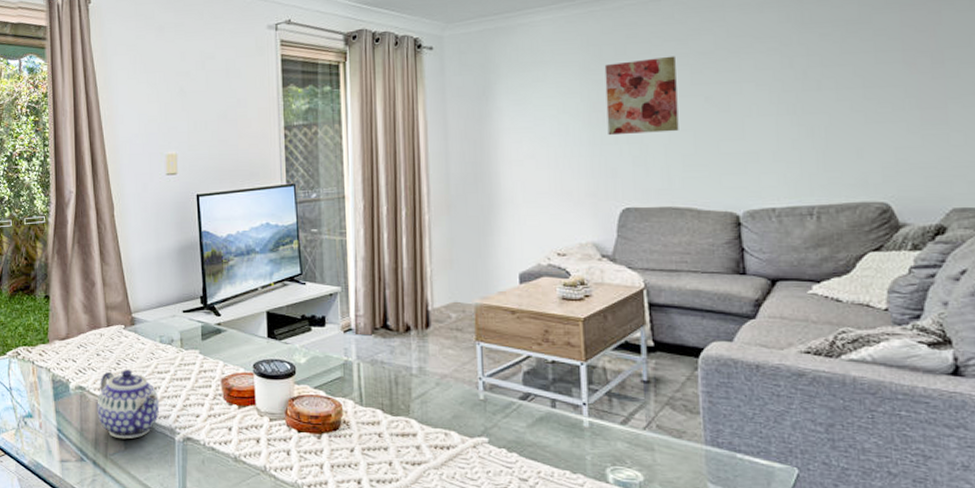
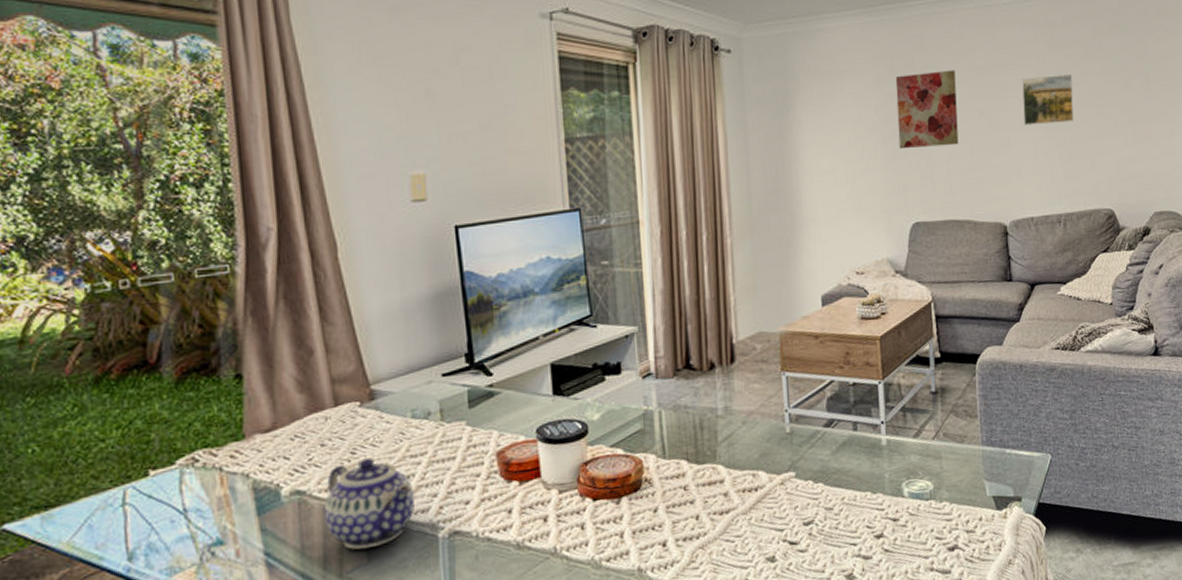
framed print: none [760,54,832,111] -> present [1022,73,1074,125]

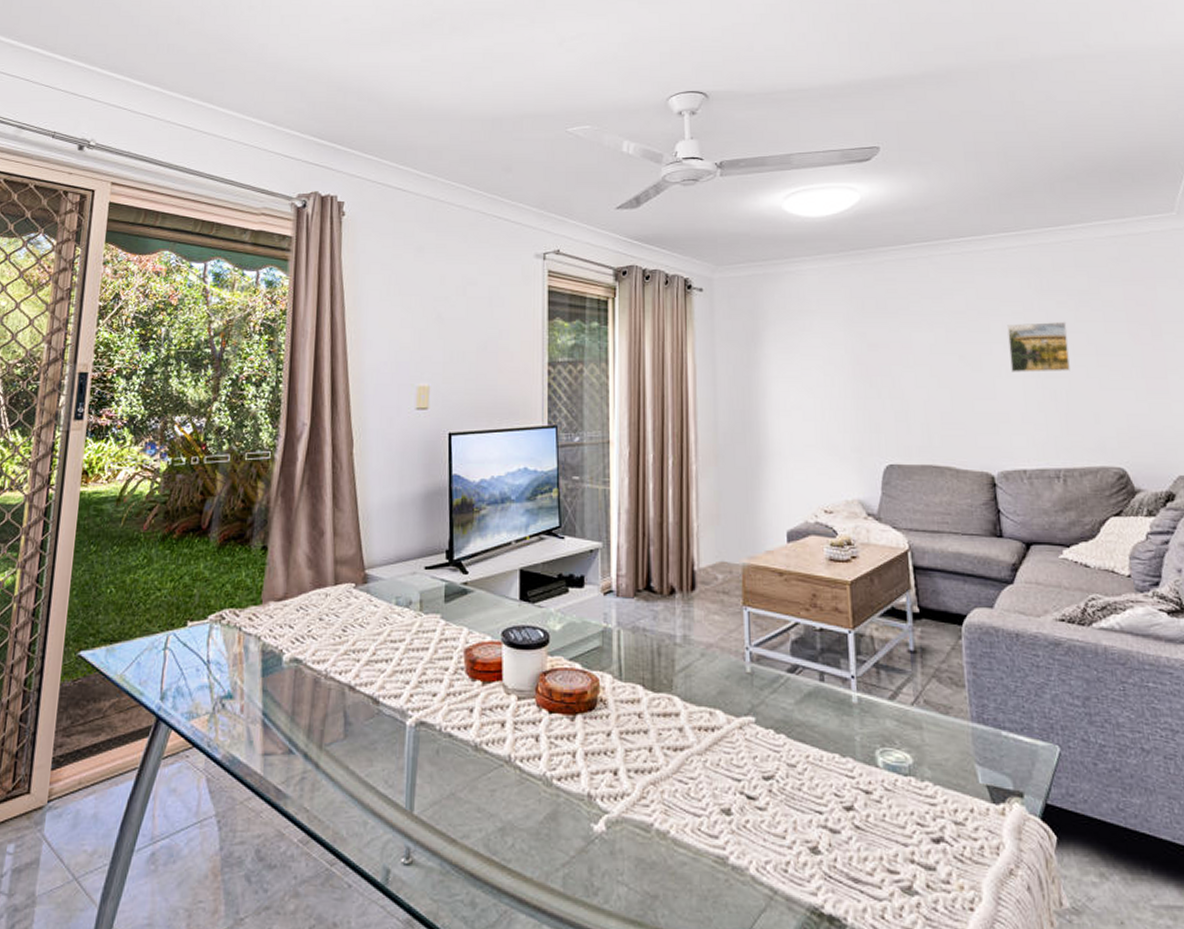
teapot: present [324,457,416,550] -> none [314,637,391,725]
wall art: present [895,70,959,149] -> none [867,313,937,389]

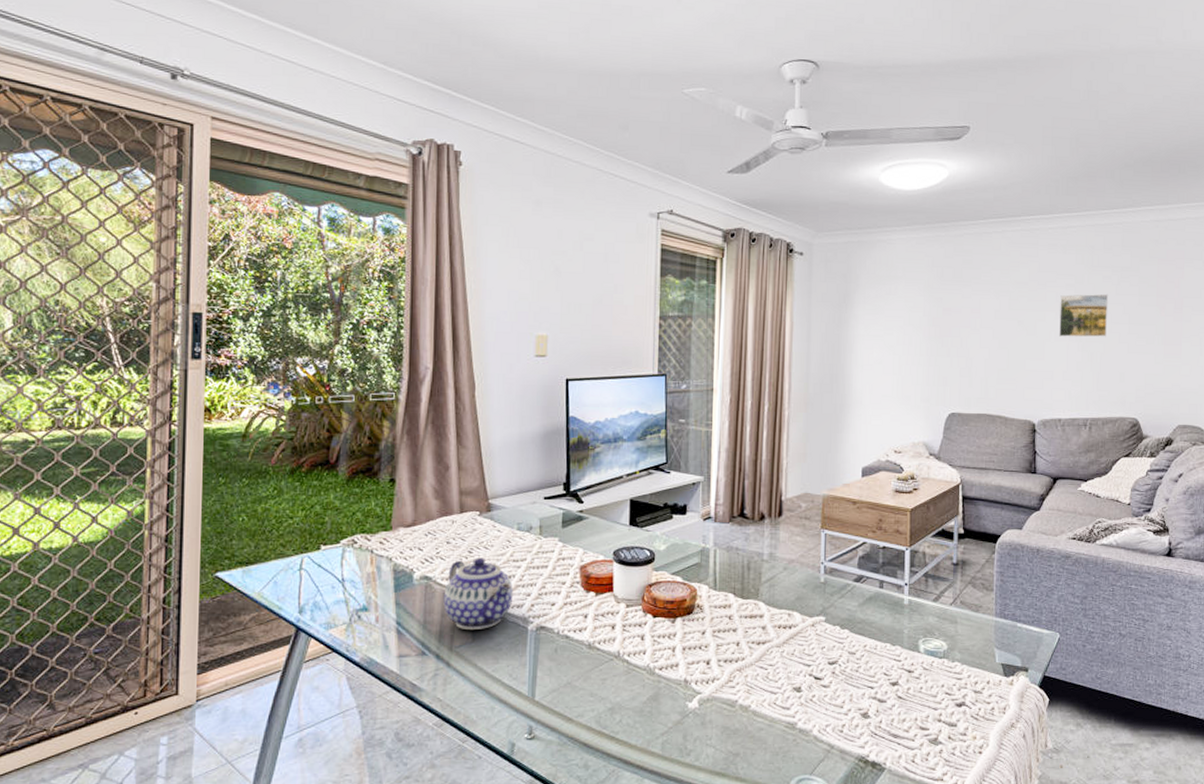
teapot: none [314,637,391,725] -> present [443,557,514,631]

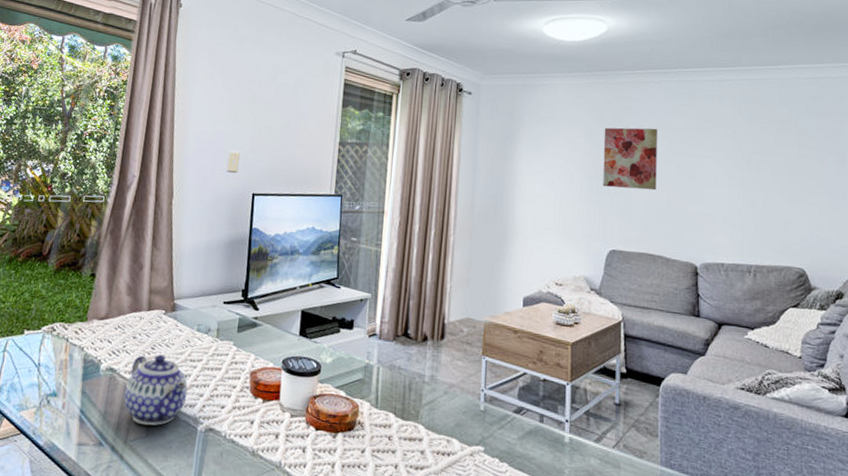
wall art: none [942,283,999,349] -> present [603,127,657,191]
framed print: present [1059,293,1109,337] -> none [719,143,768,186]

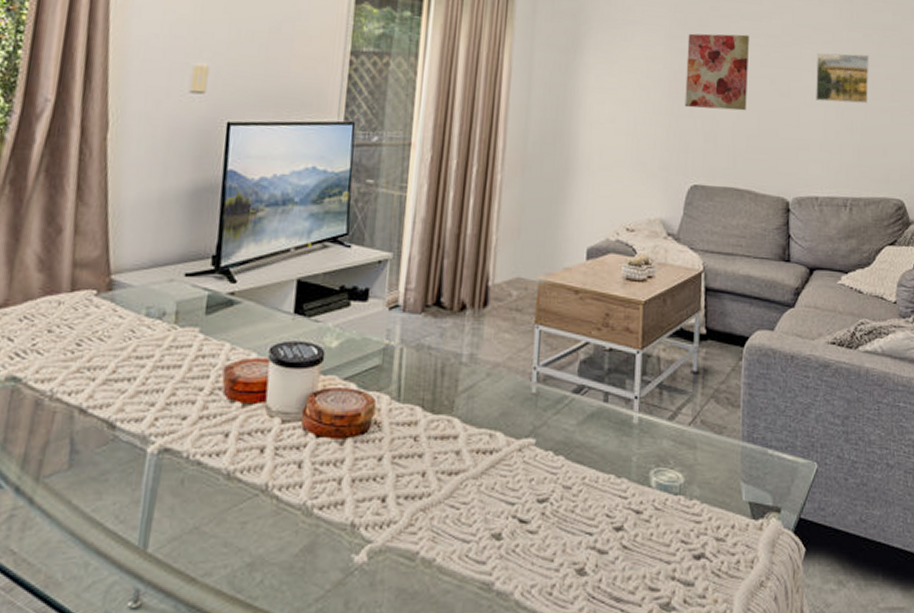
teapot: present [124,354,188,426] -> none [34,352,133,453]
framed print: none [719,143,768,186] -> present [816,53,870,104]

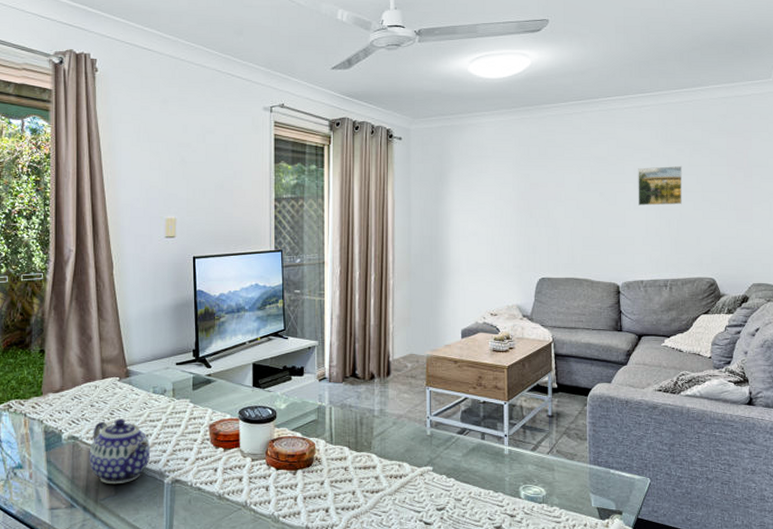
teapot: none [34,352,133,453] -> present [89,418,151,485]
wall art: present [685,33,749,111] -> none [531,159,581,219]

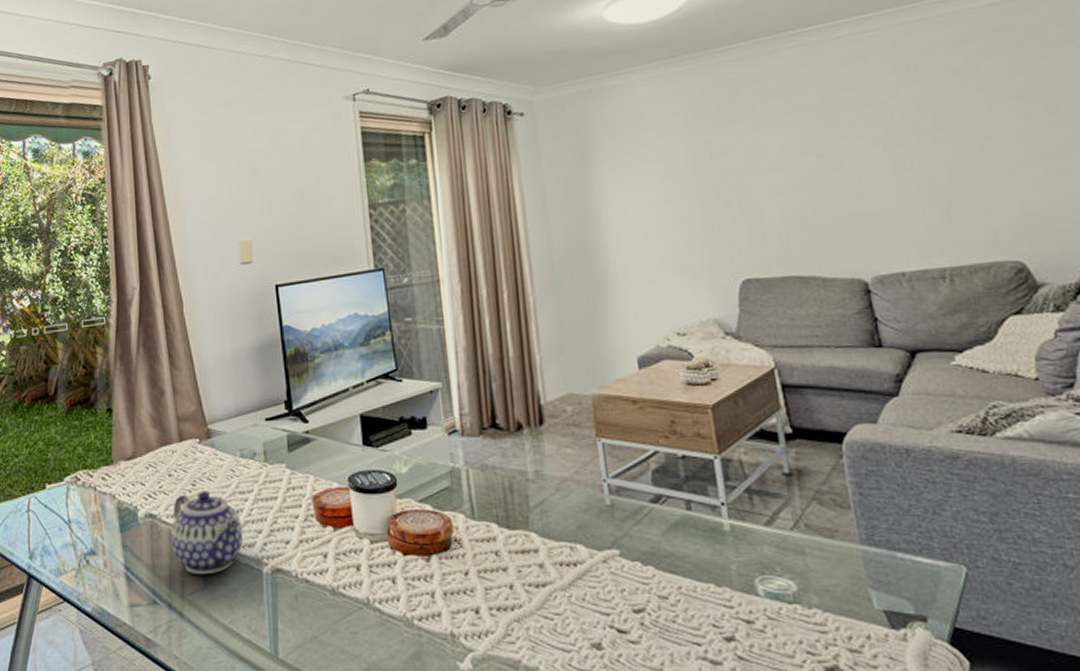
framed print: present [638,165,683,206] -> none [870,105,950,168]

